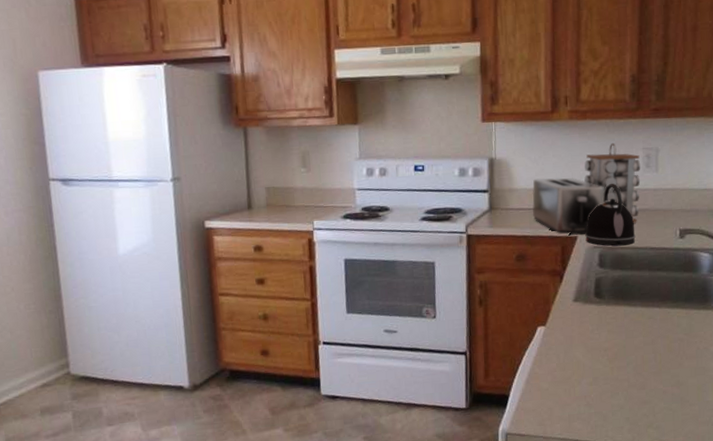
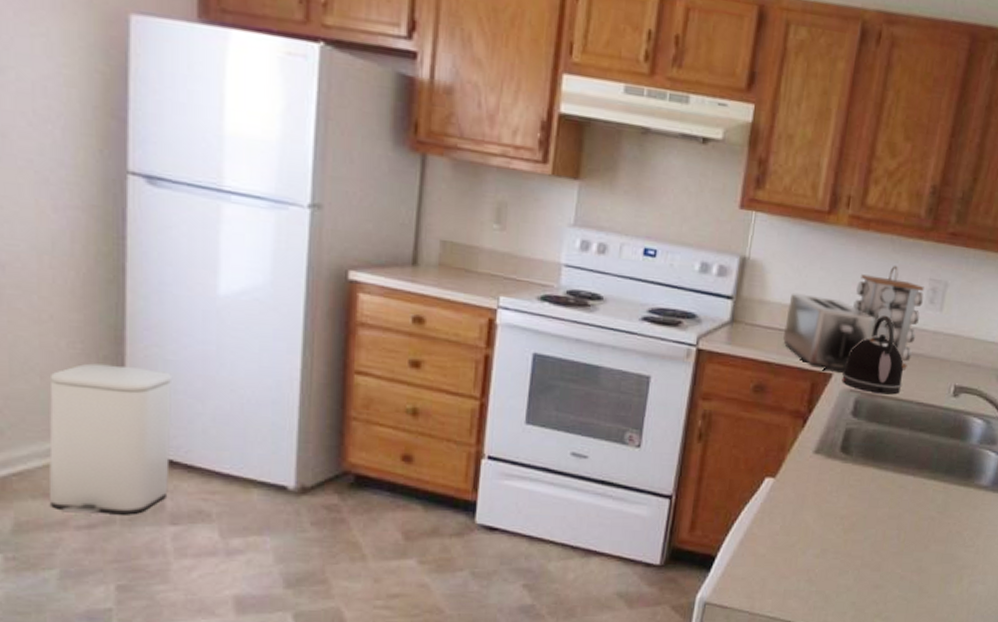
pedal bin: none [17,315,103,427] -> present [48,363,173,515]

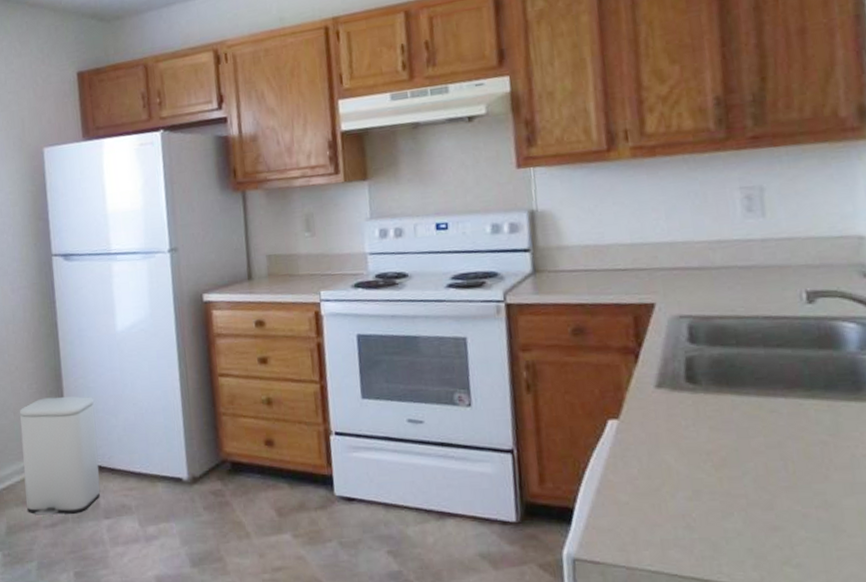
toaster: present [783,293,875,371] -> none [588,229,690,301]
kettle: present [842,314,904,395] -> none [666,233,740,315]
spice rack: present [853,265,924,369] -> none [657,182,742,285]

